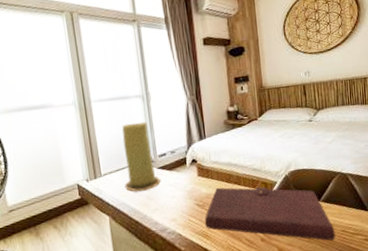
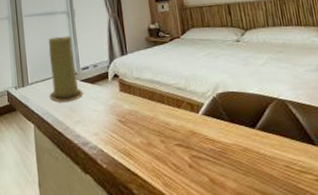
notebook: present [204,187,336,241] -> none [127,104,278,176]

